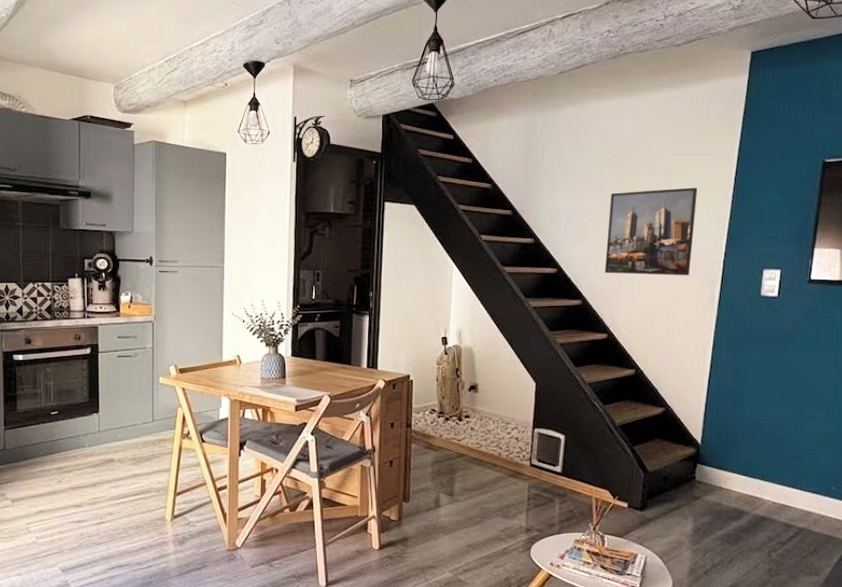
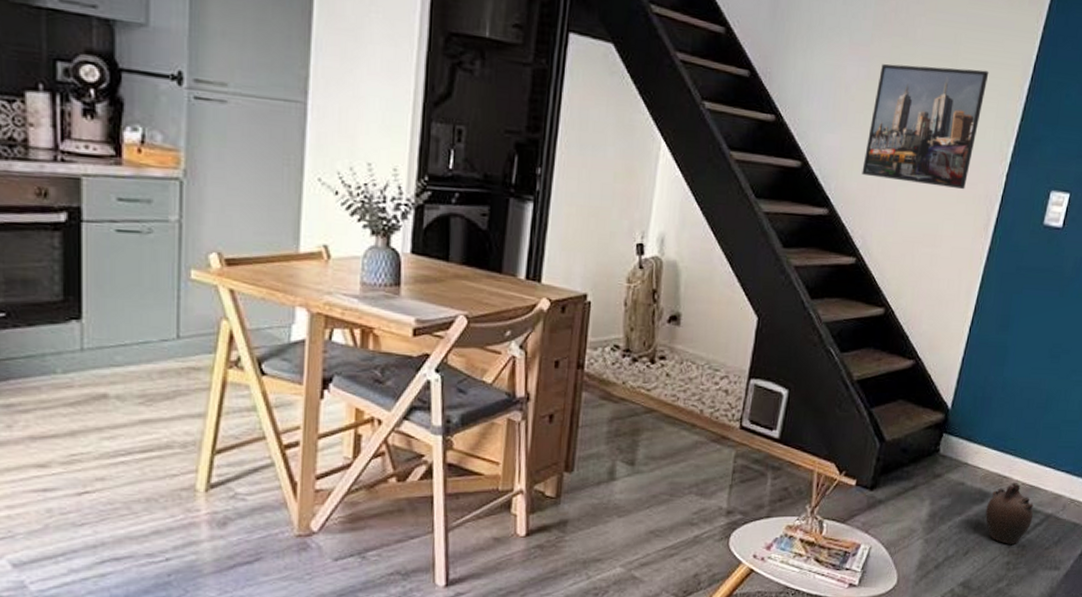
ceramic jug: none [743,501,788,554] -> present [985,482,1034,544]

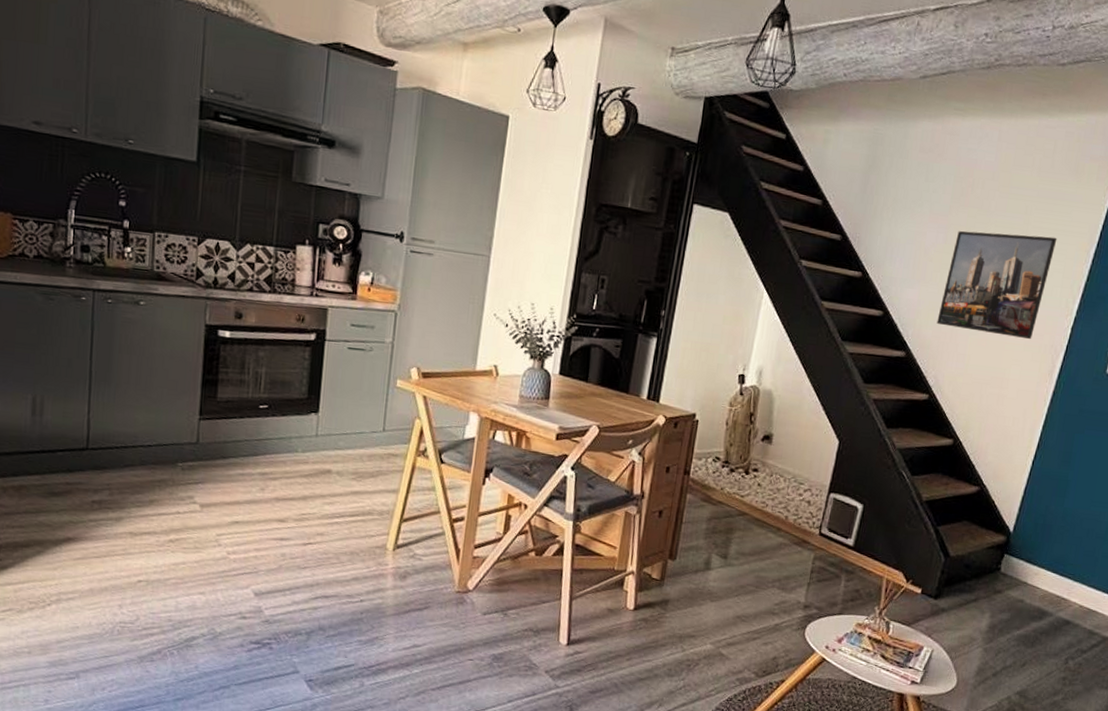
ceramic jug: present [985,482,1034,544] -> none [1043,604,1091,662]

